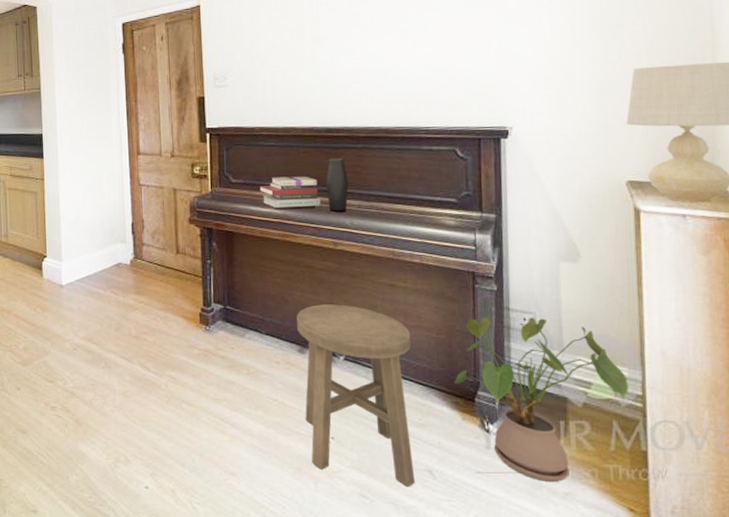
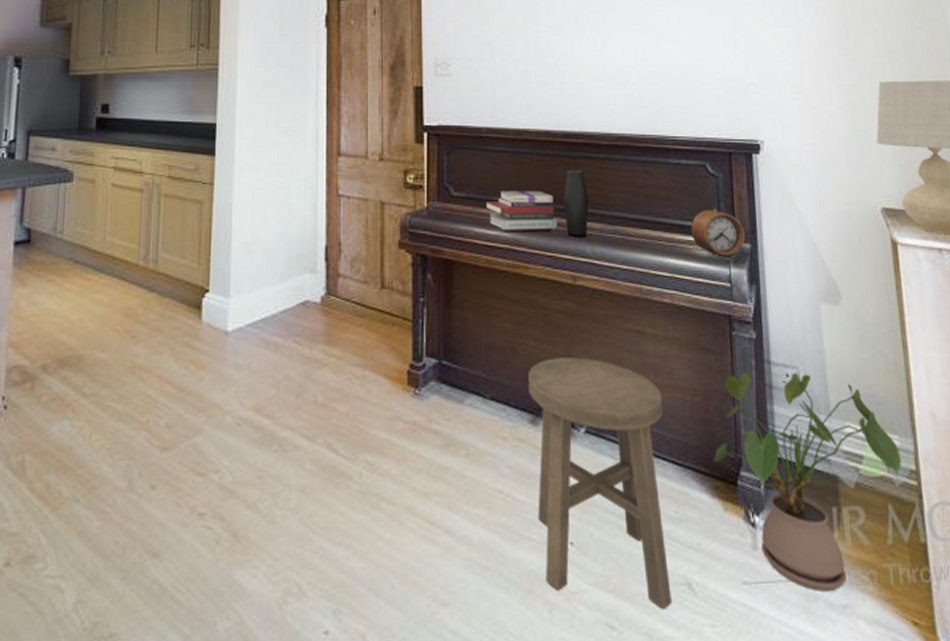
clock: none [440,186,491,225] -> present [691,209,745,256]

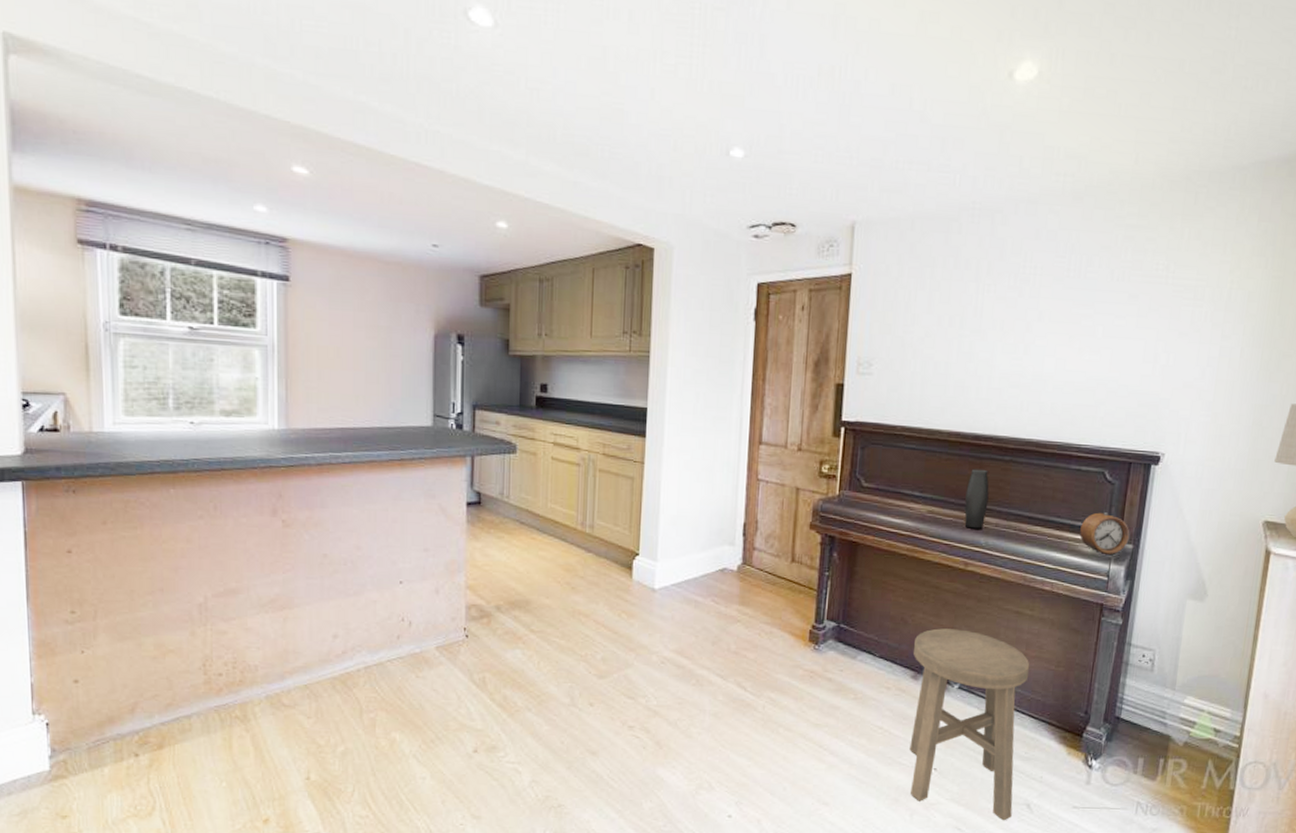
books: present [486,190,558,232] -> none [893,484,957,523]
house plant: present [713,372,902,591] -> none [1065,651,1229,818]

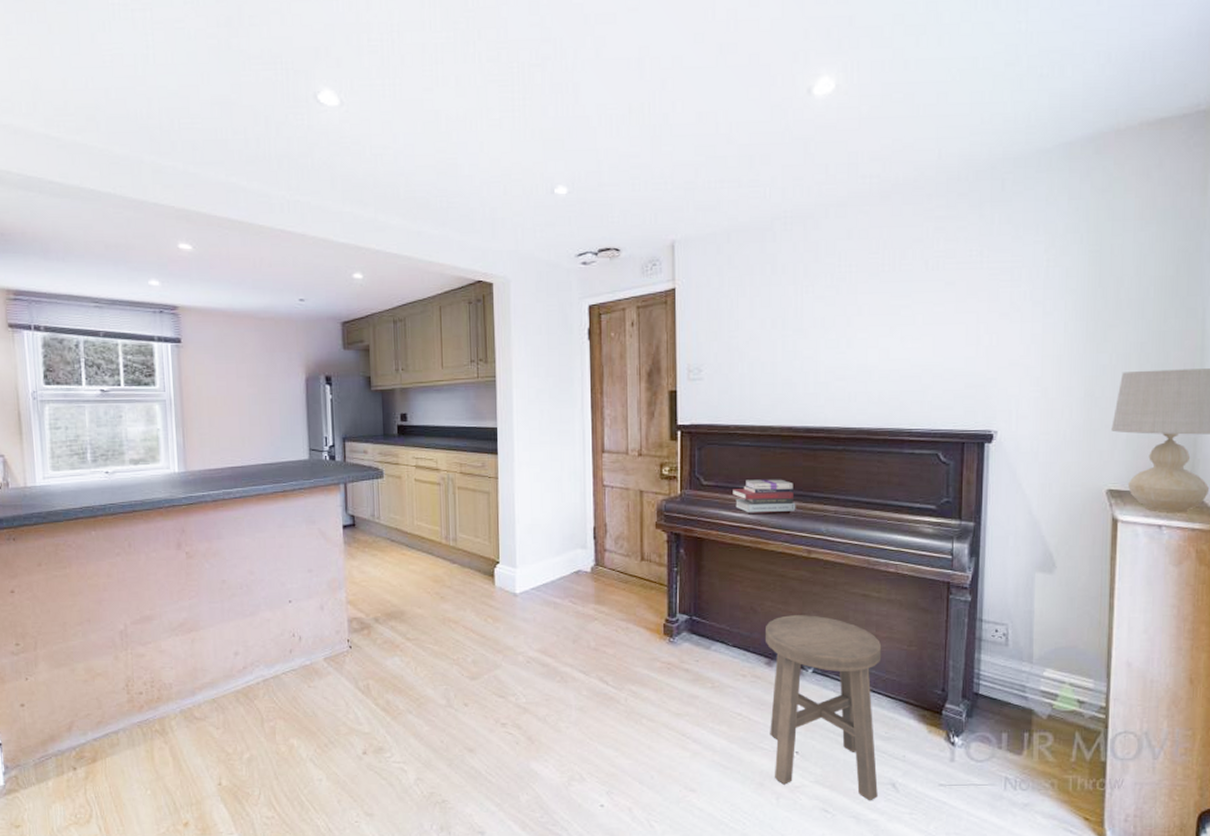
books: none [893,484,957,523] -> present [733,479,796,514]
vase: present [964,469,990,530] -> none [803,460,825,519]
clock: present [1080,512,1130,555] -> none [919,493,970,533]

